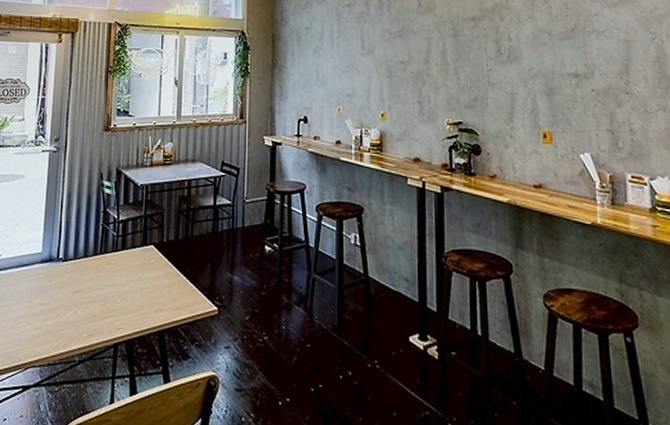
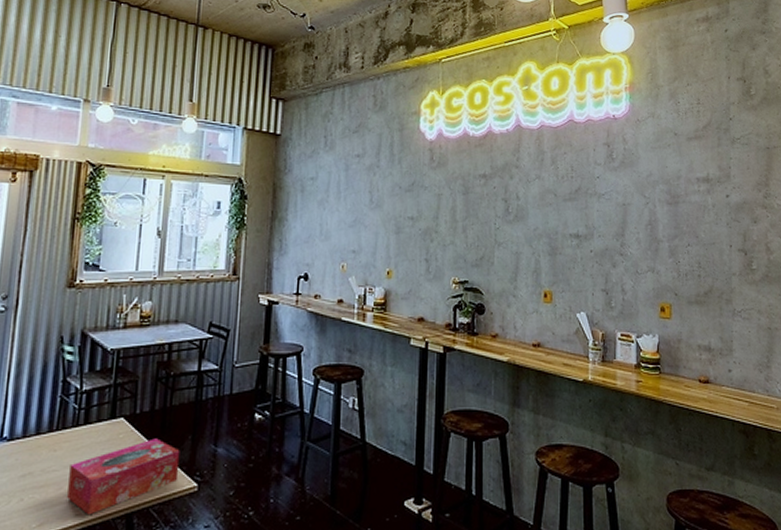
tissue box: none [111,265,202,330] -> present [67,438,180,516]

